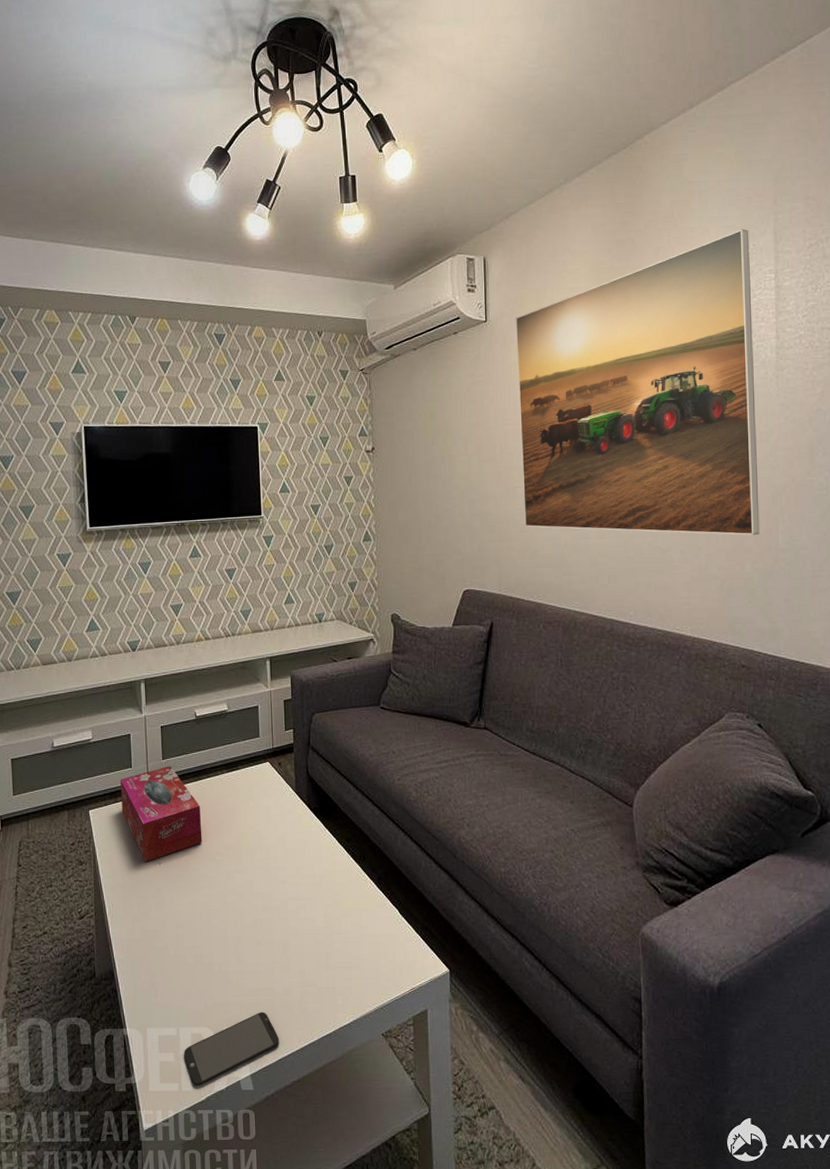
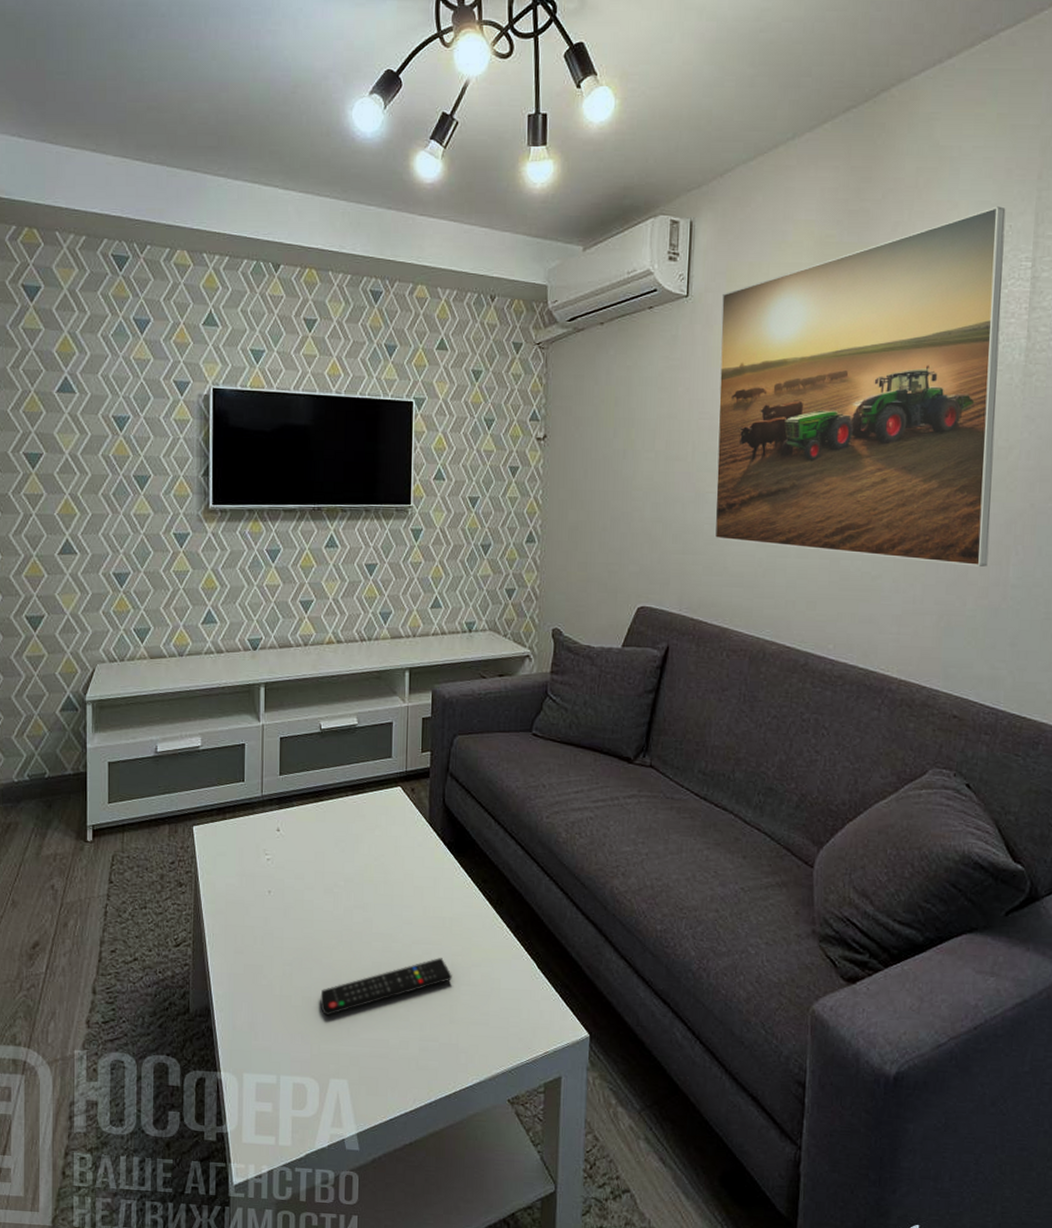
tissue box: present [119,765,203,862] -> none [229,782,320,889]
smartphone: present [184,1012,279,1086] -> none [283,1065,392,1141]
remote control: none [210,911,325,970] -> present [320,958,452,1016]

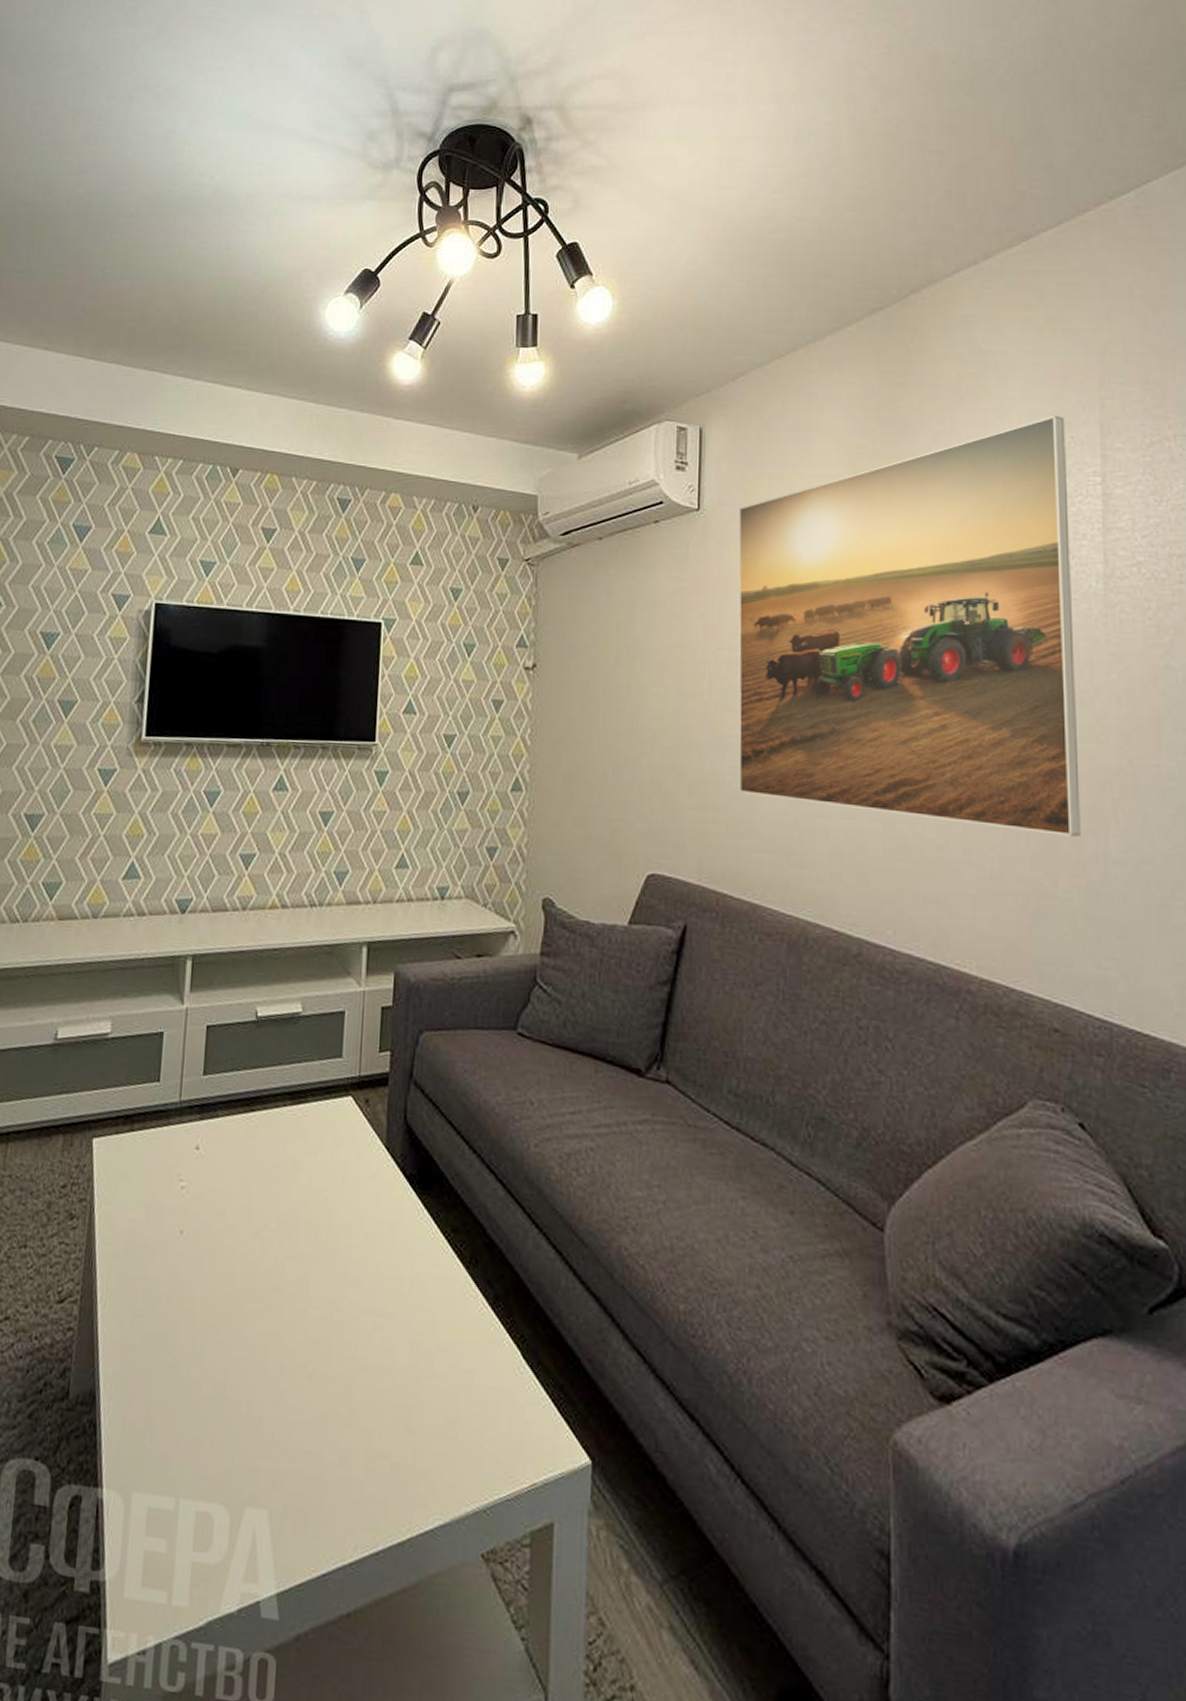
remote control: present [320,958,452,1016] -> none [237,1336,410,1413]

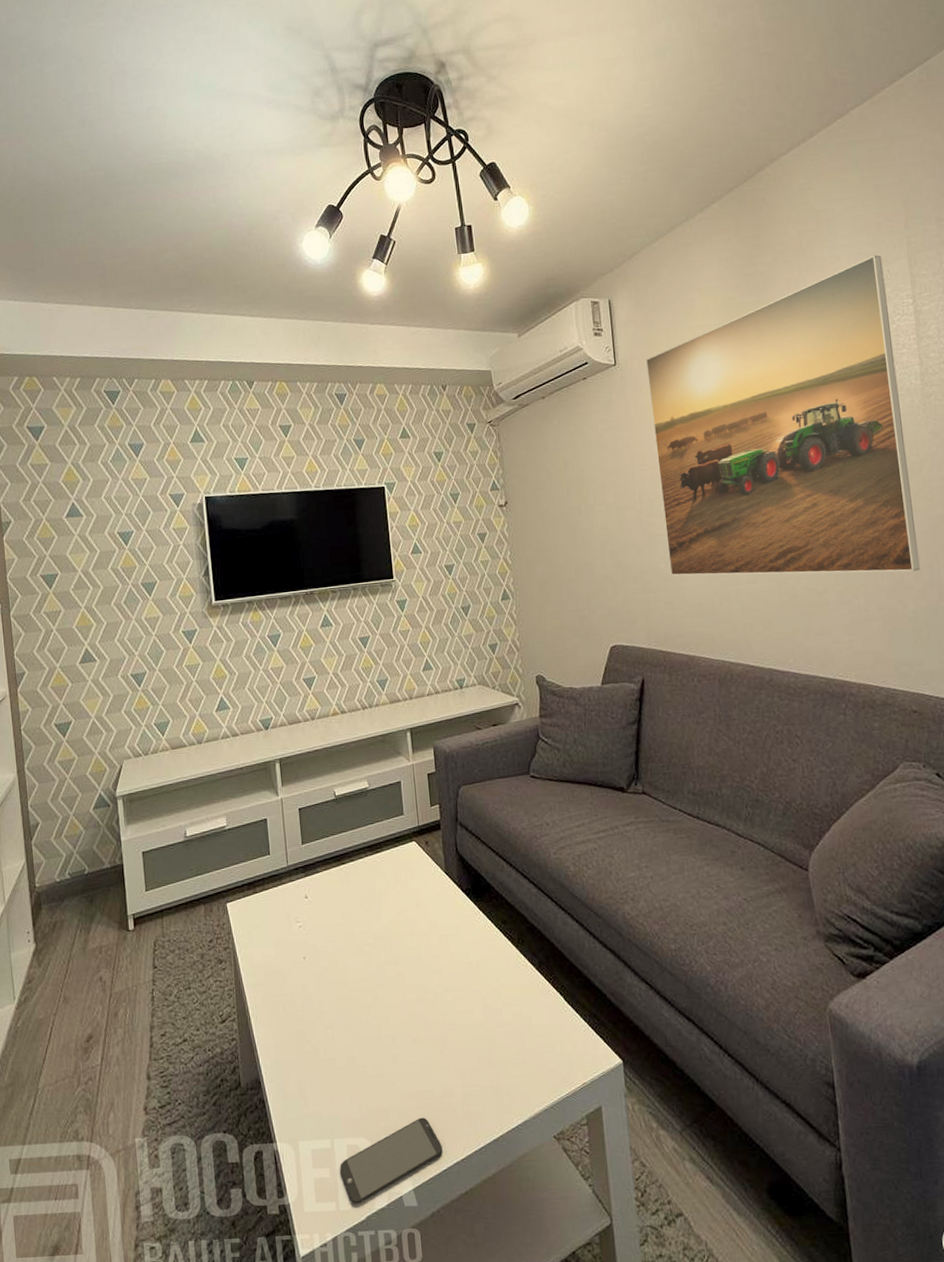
smartphone: none [181,1490,325,1601] -> present [340,1117,443,1204]

